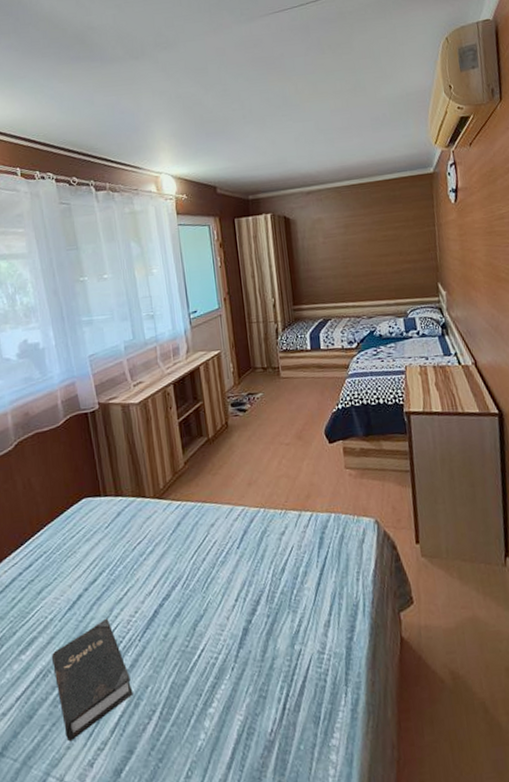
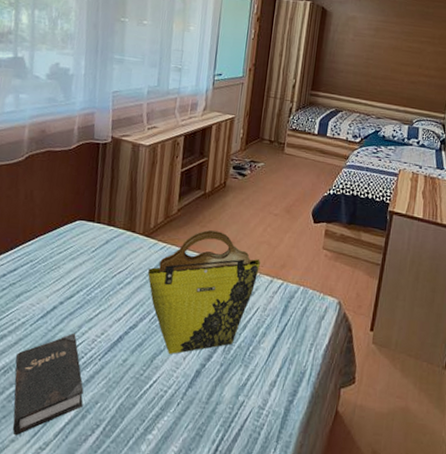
tote bag: none [169,475,285,617] -> present [148,230,261,354]

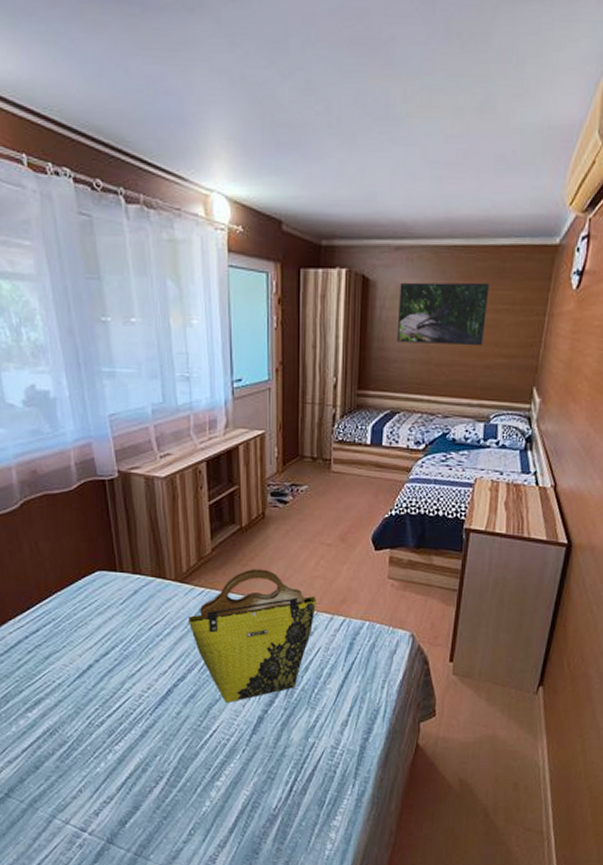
hardback book: present [13,333,84,436] -> none [60,690,141,793]
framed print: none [344,15,416,67] -> present [396,282,490,346]

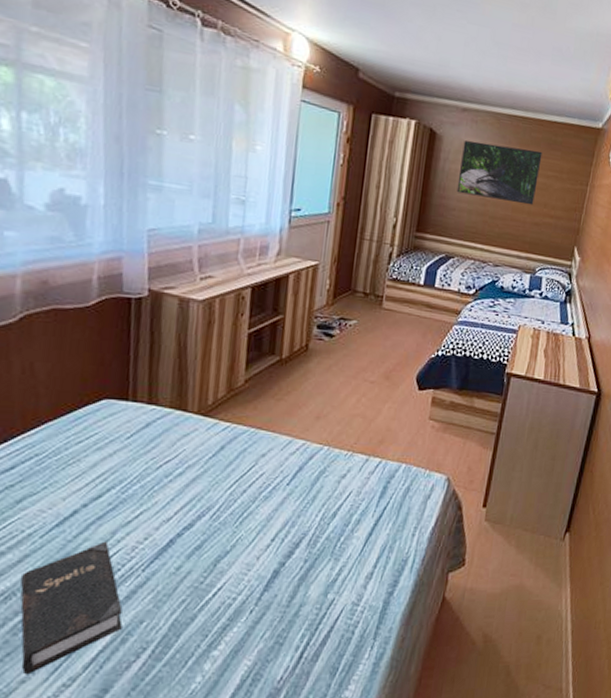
hardback book: none [60,690,141,793] -> present [20,541,123,675]
tote bag: present [189,569,317,703] -> none [206,404,354,555]

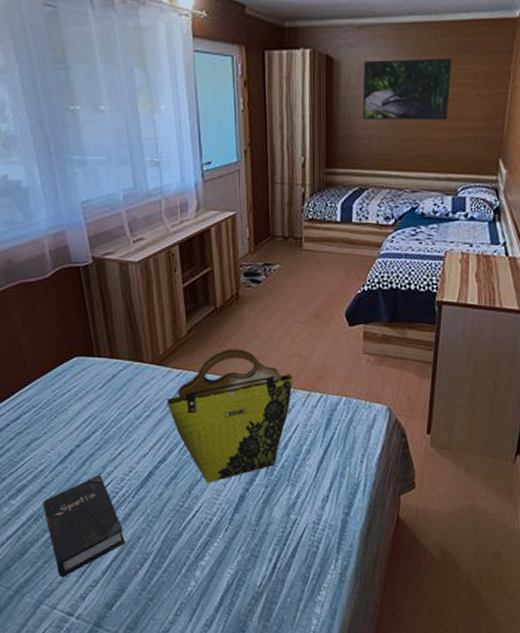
tote bag: none [206,404,354,555] -> present [167,349,294,483]

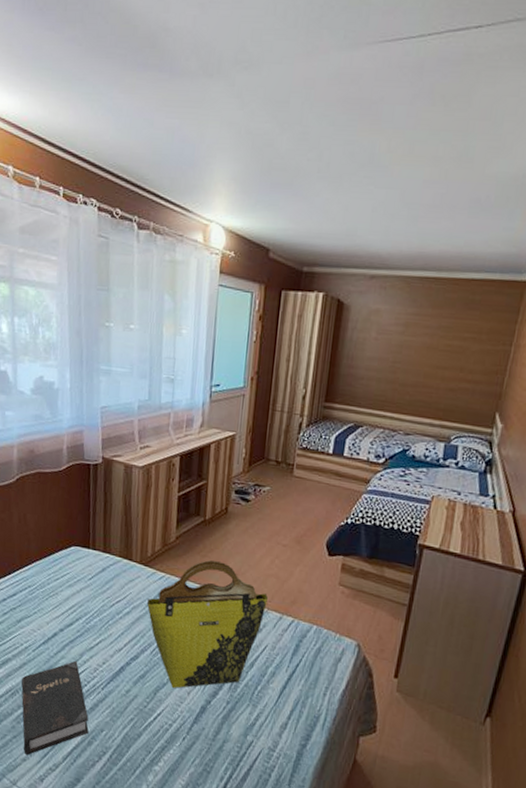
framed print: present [362,57,452,121] -> none [365,308,458,370]

